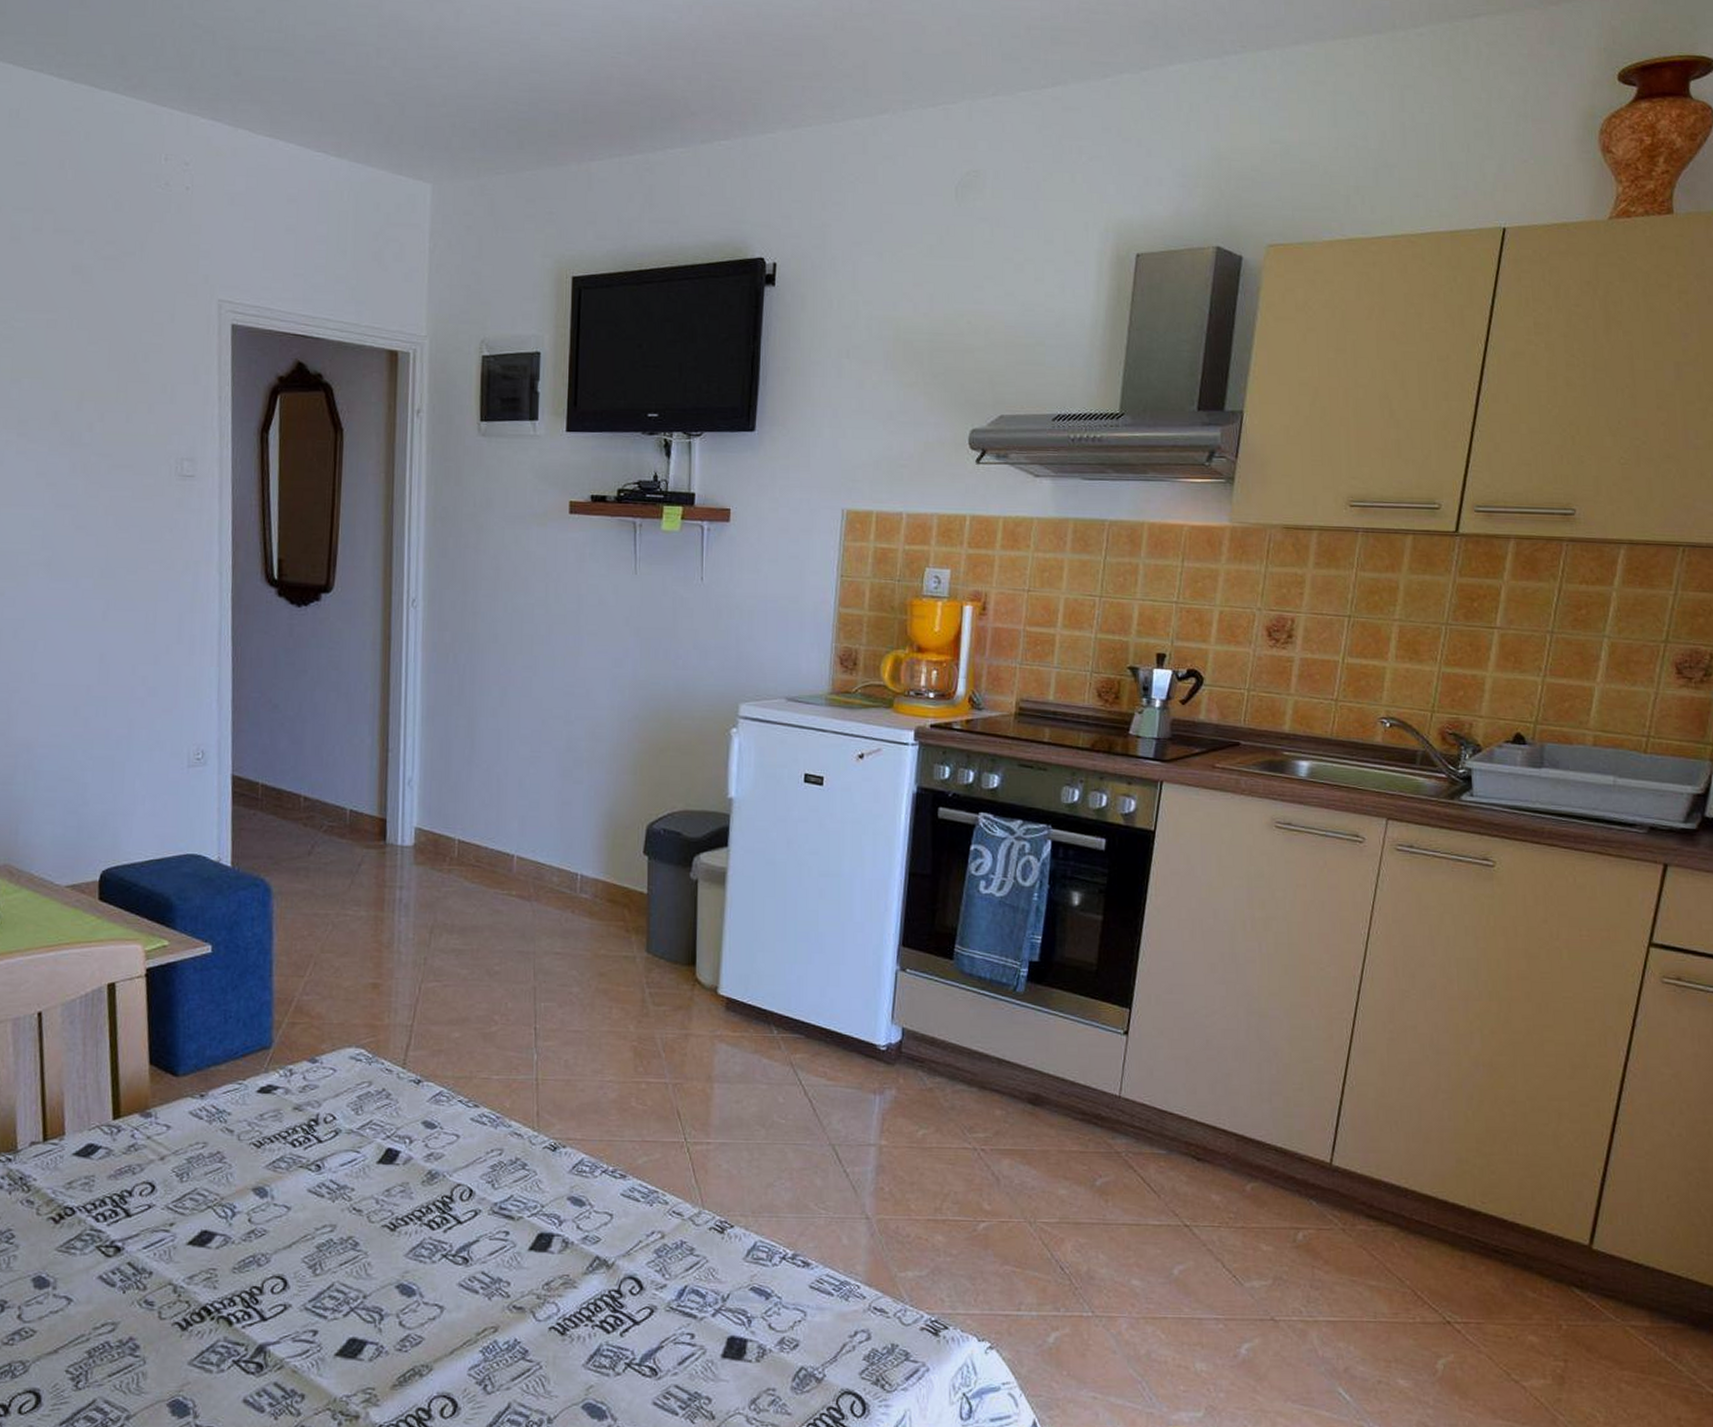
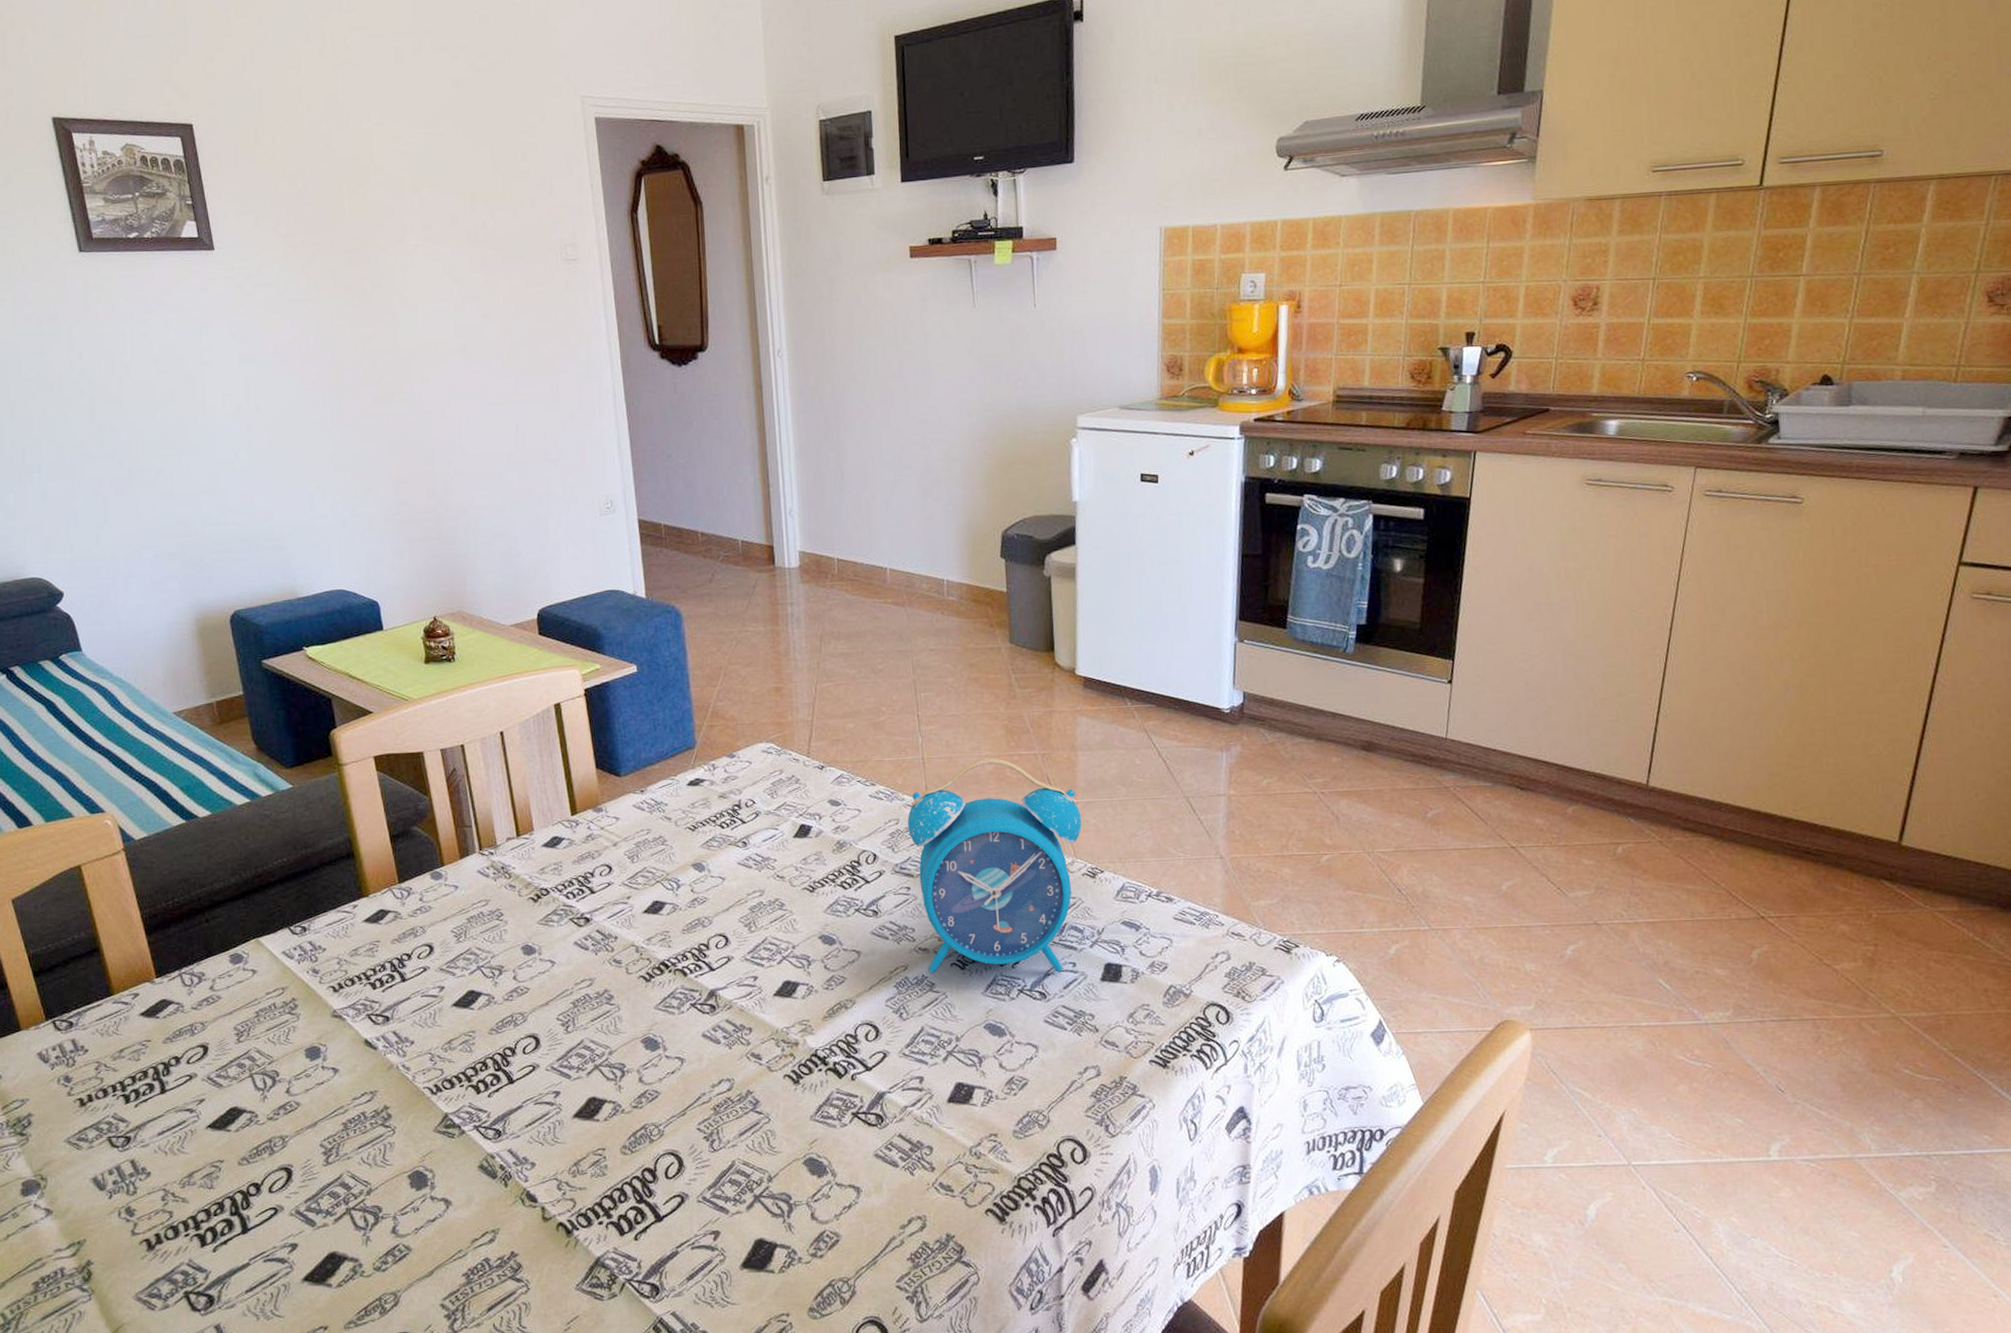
alarm clock: none [513,1084,713,1345] -> present [908,758,1082,973]

